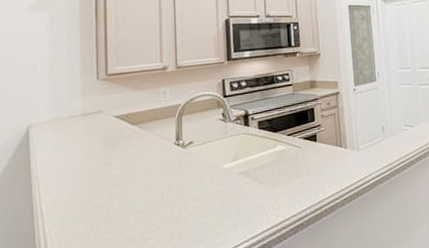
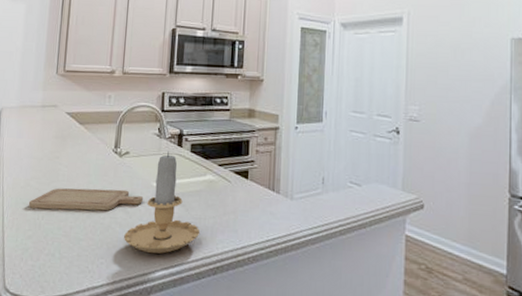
chopping board: none [77,178,215,222] -> present [28,188,144,211]
candle: none [197,132,276,232] -> present [124,151,200,254]

